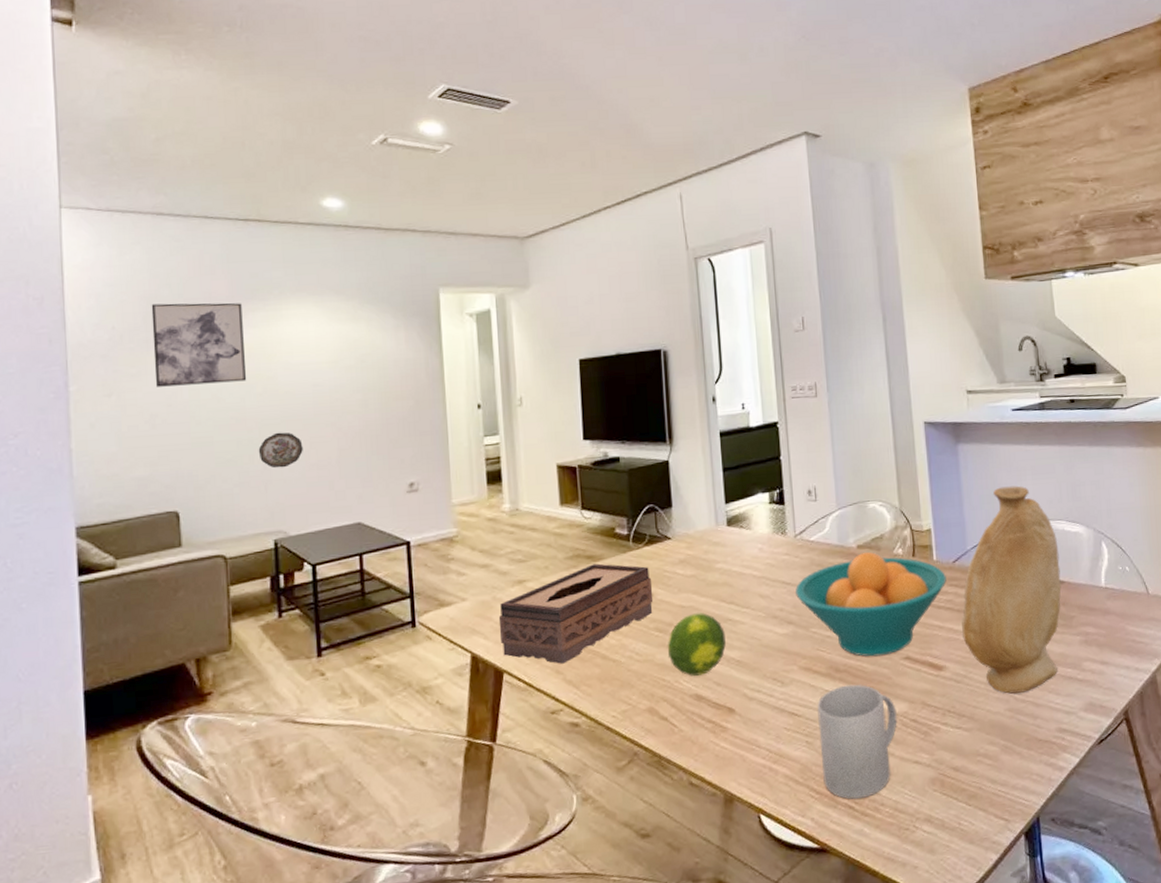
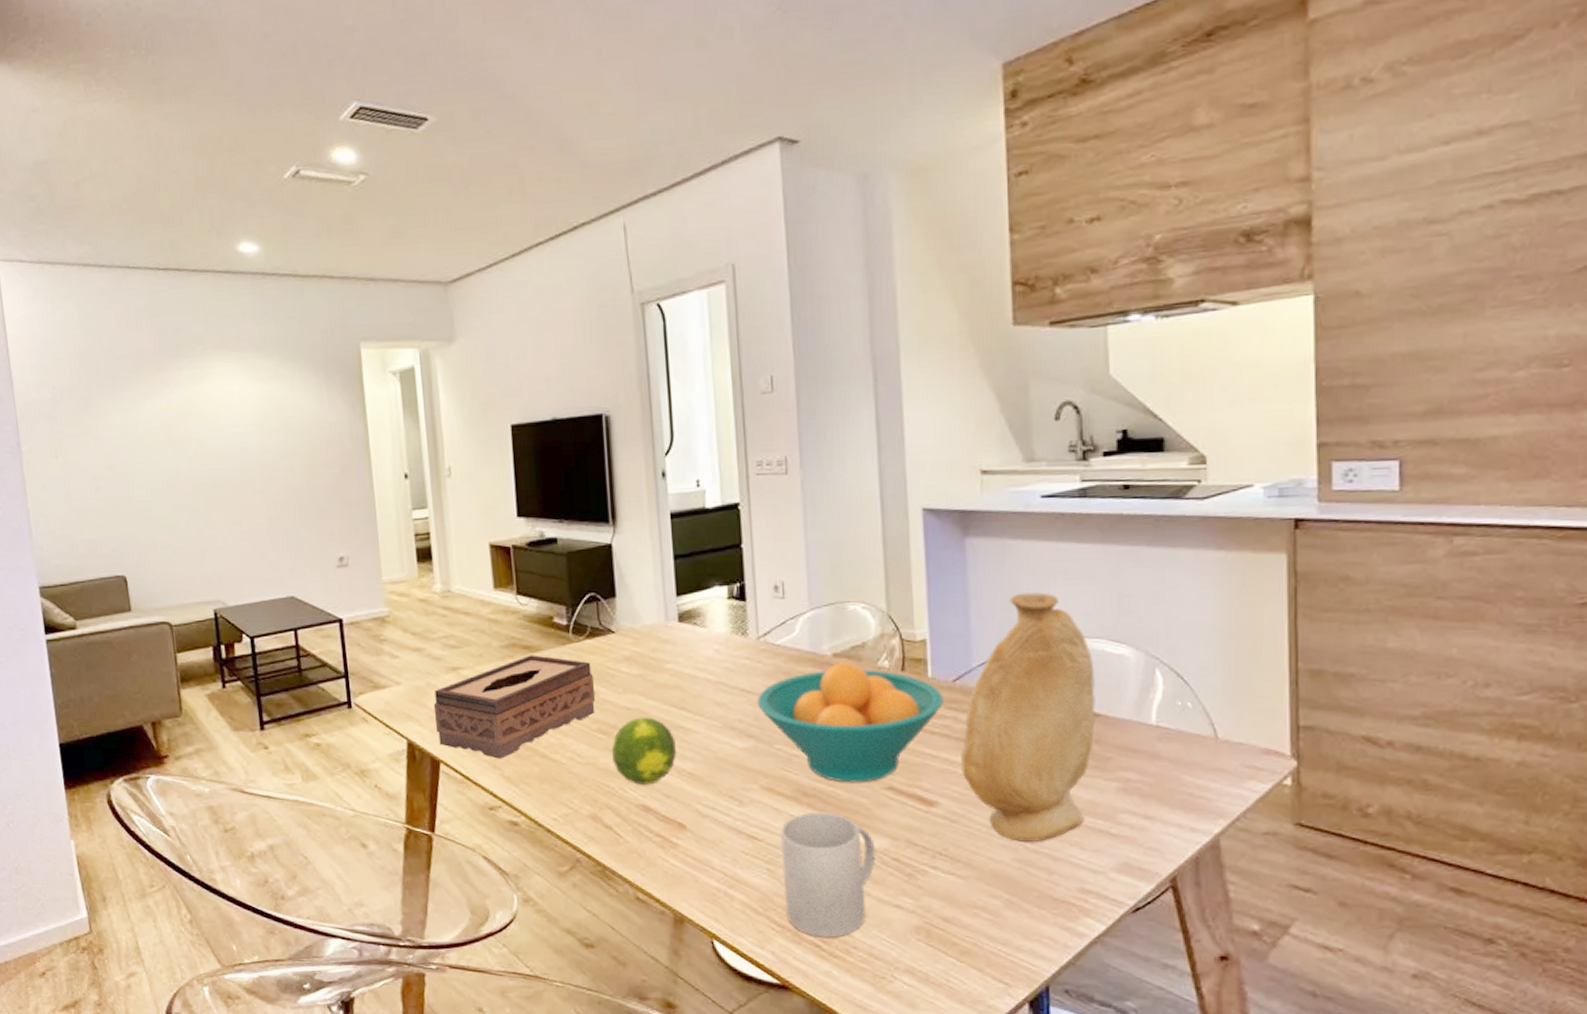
wall art: present [151,302,247,387] -> none [85,360,178,449]
decorative plate: present [258,432,303,469] -> none [193,498,235,536]

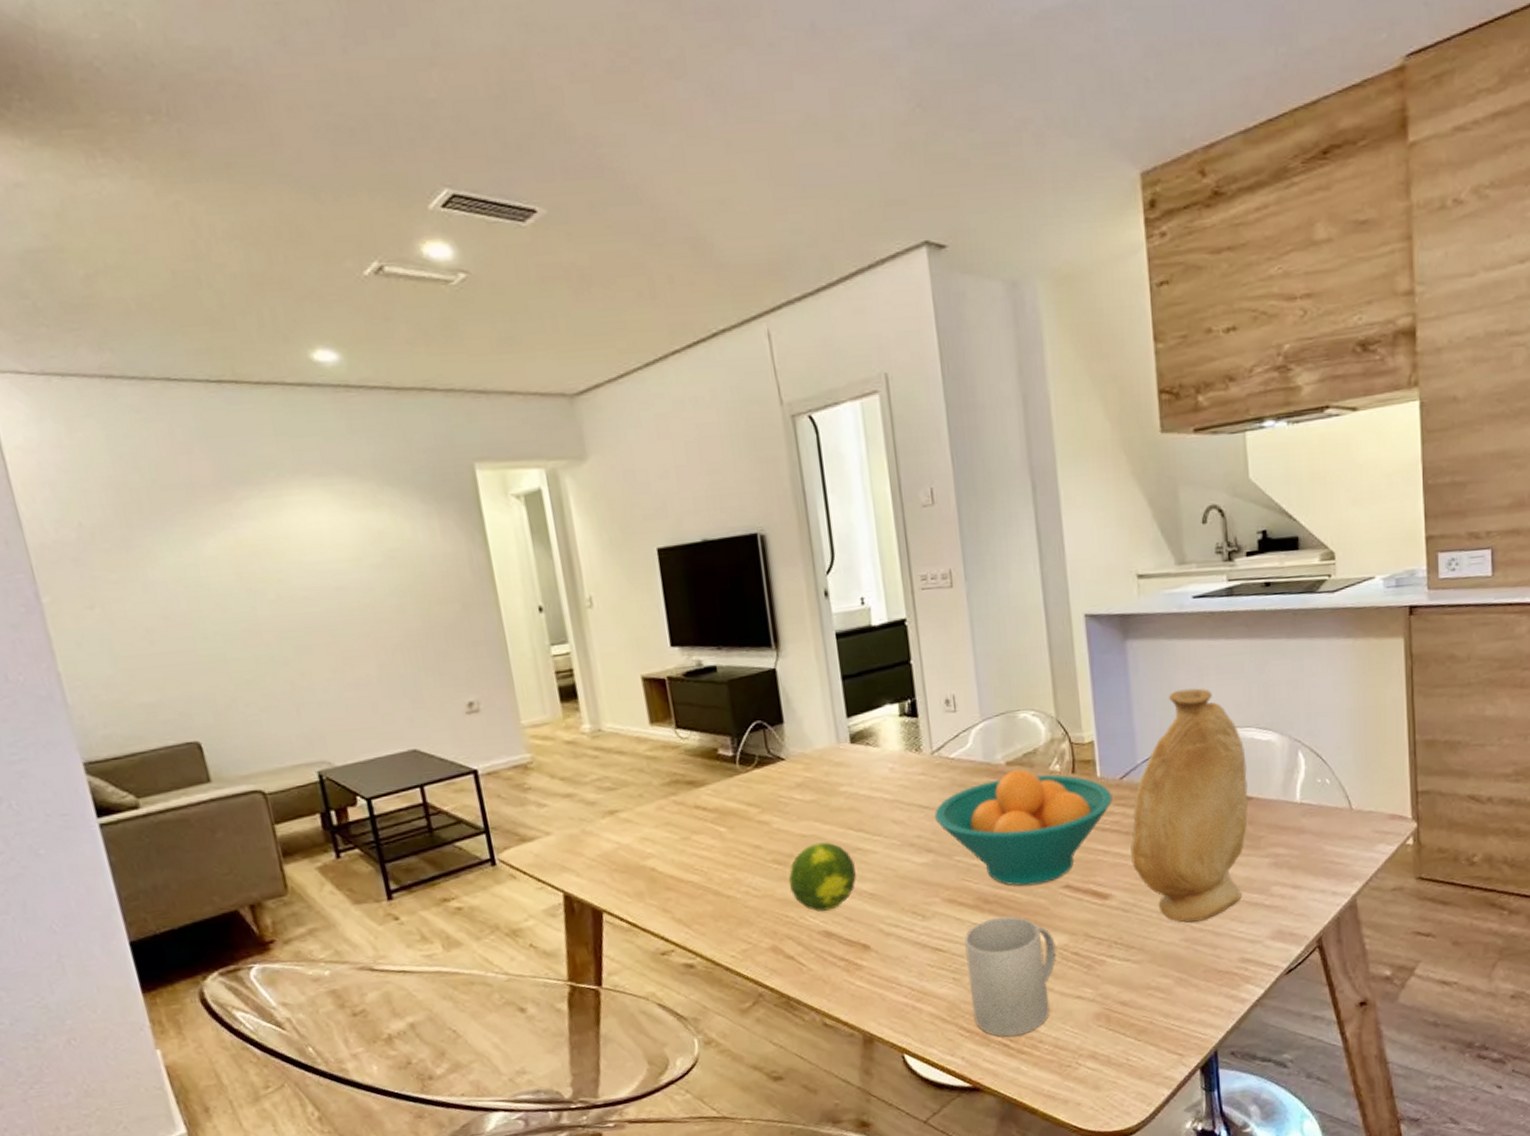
tissue box: present [433,655,596,759] -> none [590,789,769,902]

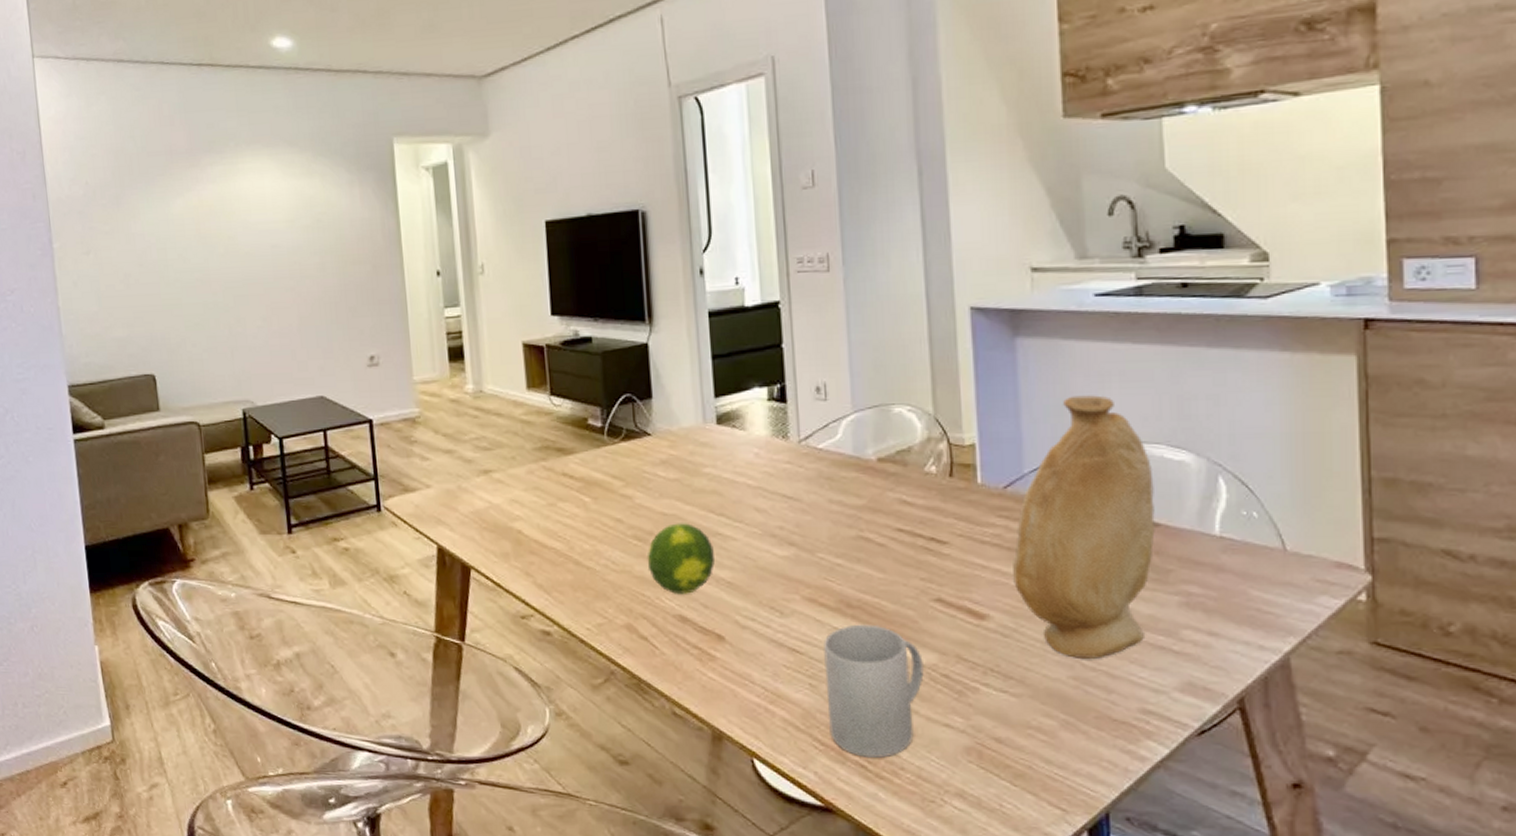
fruit bowl: present [934,769,1113,886] -> none [799,468,994,594]

